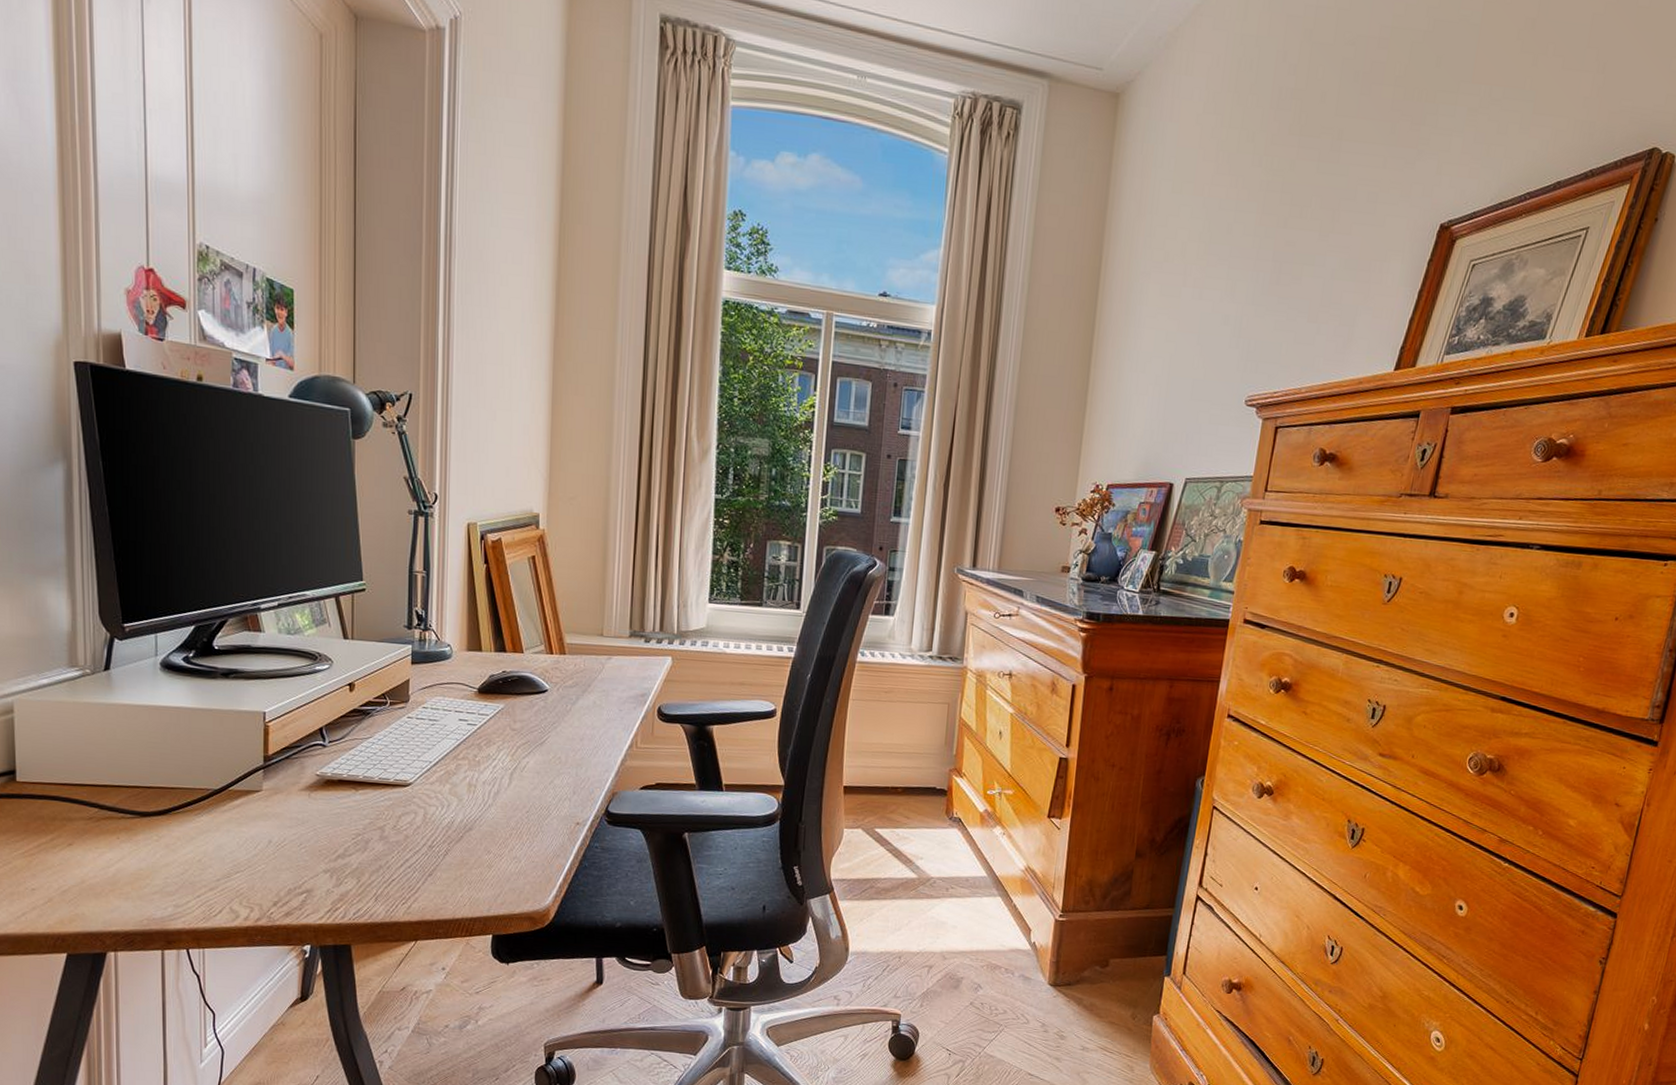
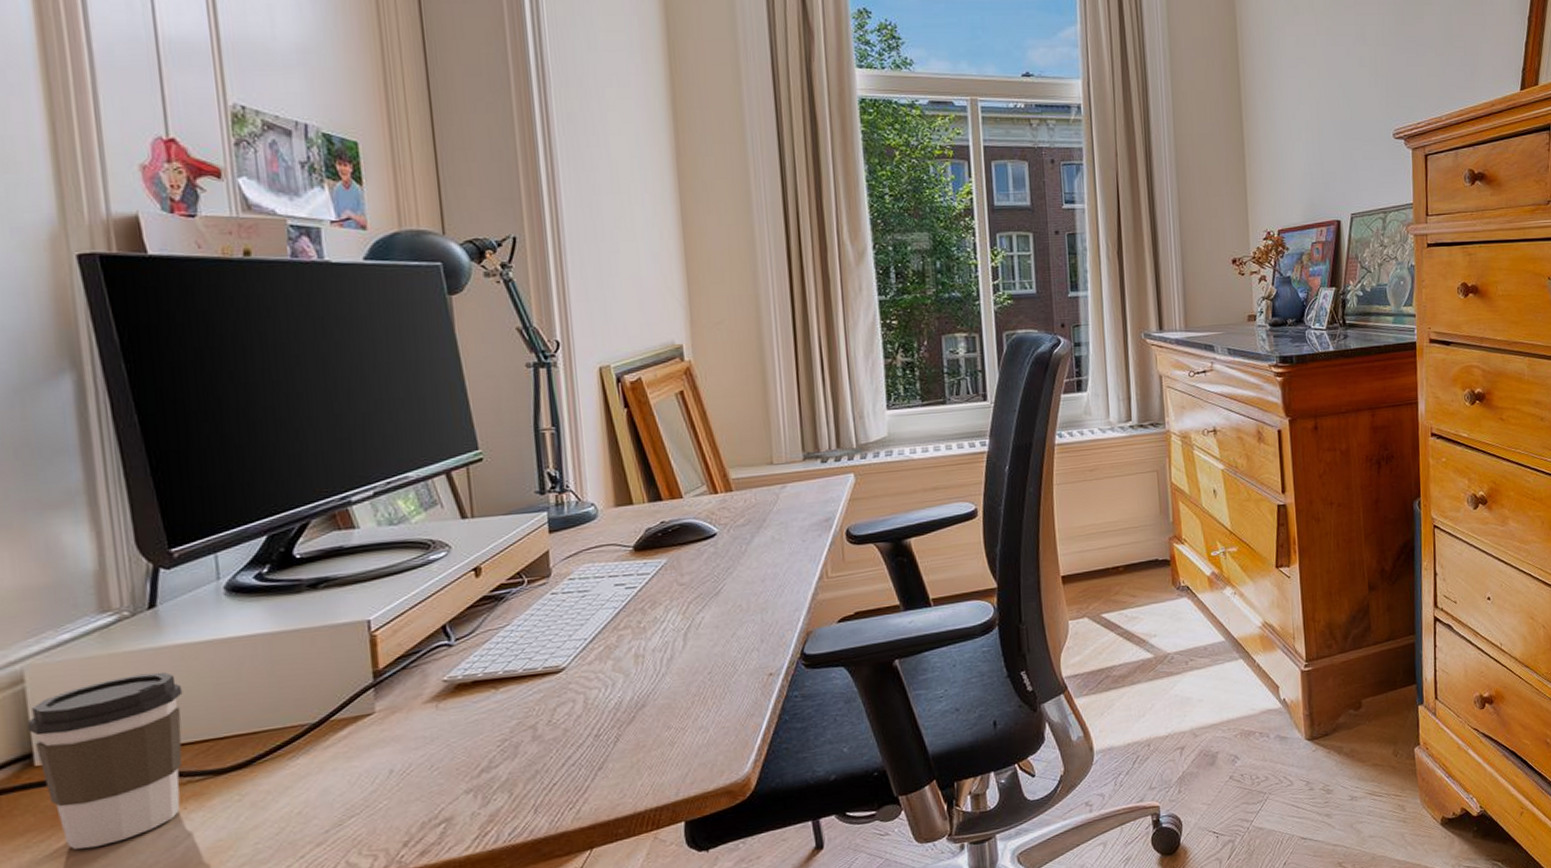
coffee cup: none [14,722,124,855] -> present [27,672,183,849]

